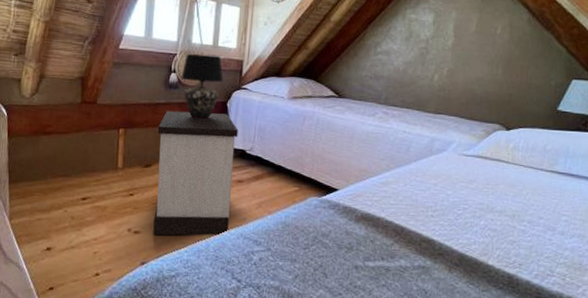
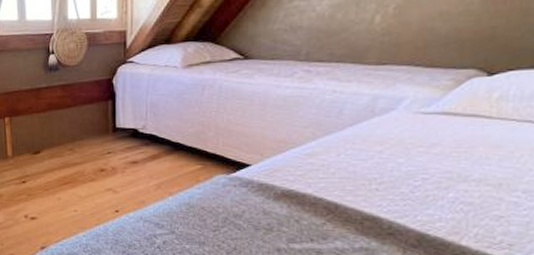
nightstand: present [153,110,238,236] -> none [42,92,128,221]
table lamp: present [181,53,223,120] -> none [60,29,106,101]

